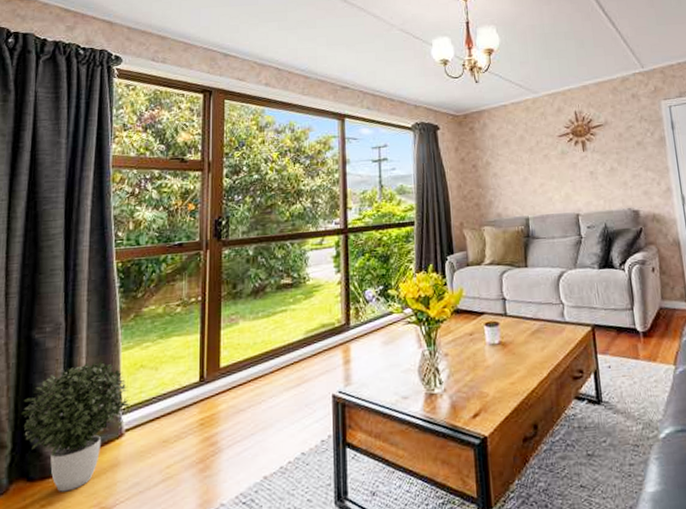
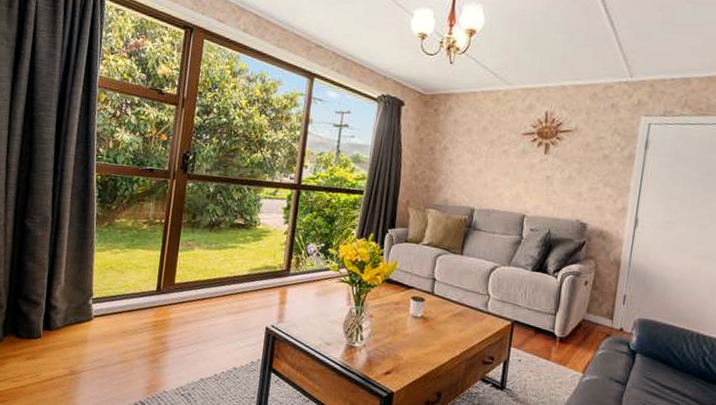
potted plant: present [21,361,129,492] -> none [14,255,99,353]

